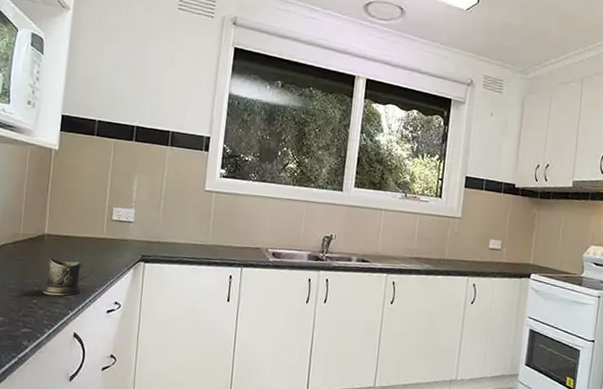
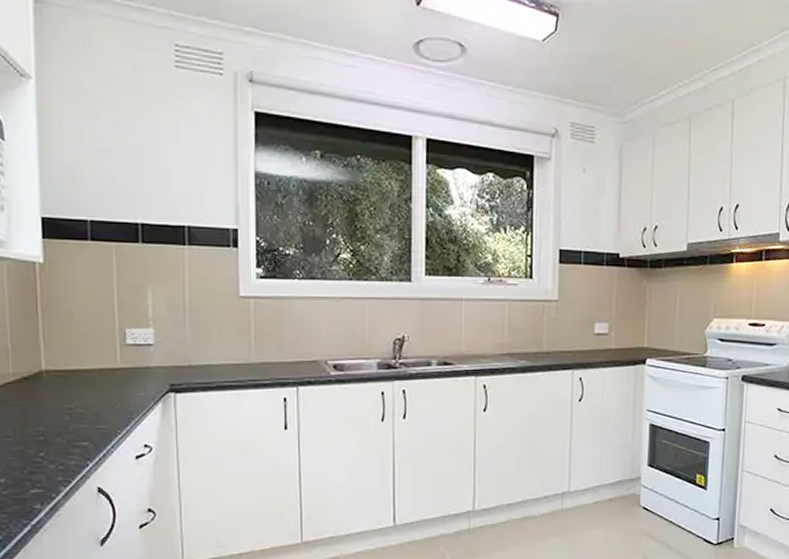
mug: present [42,259,94,296] -> none [50,400,111,445]

